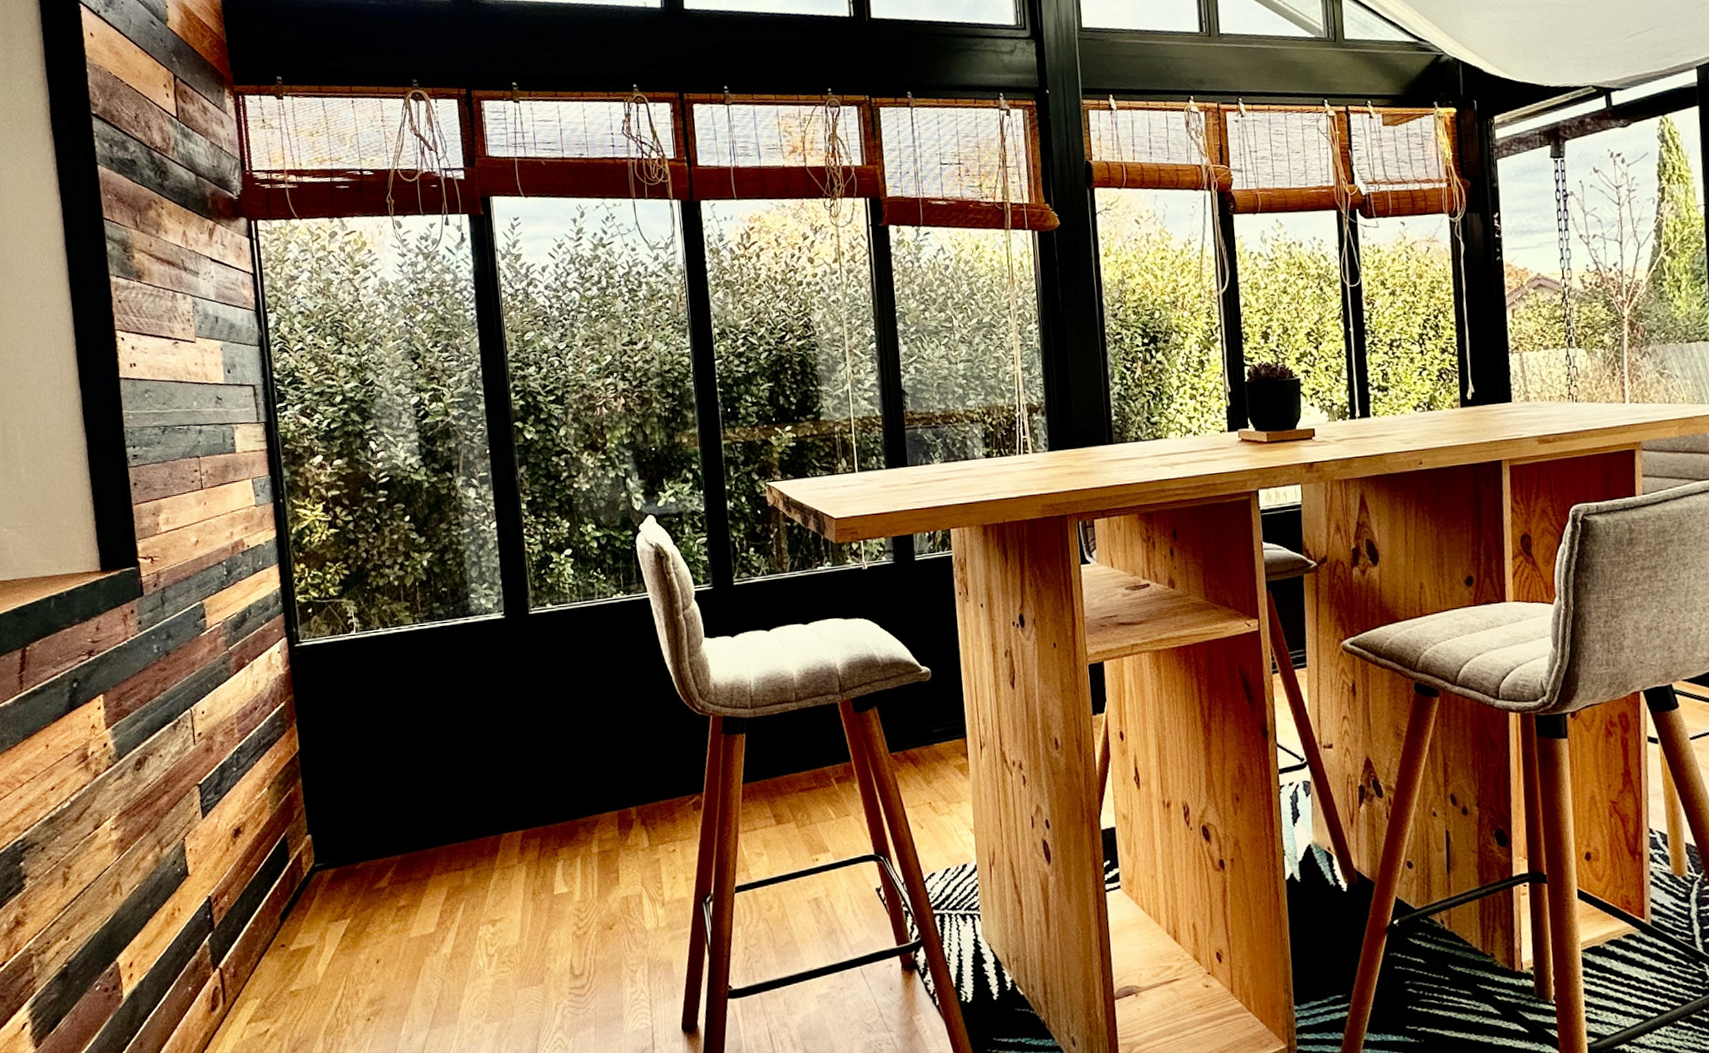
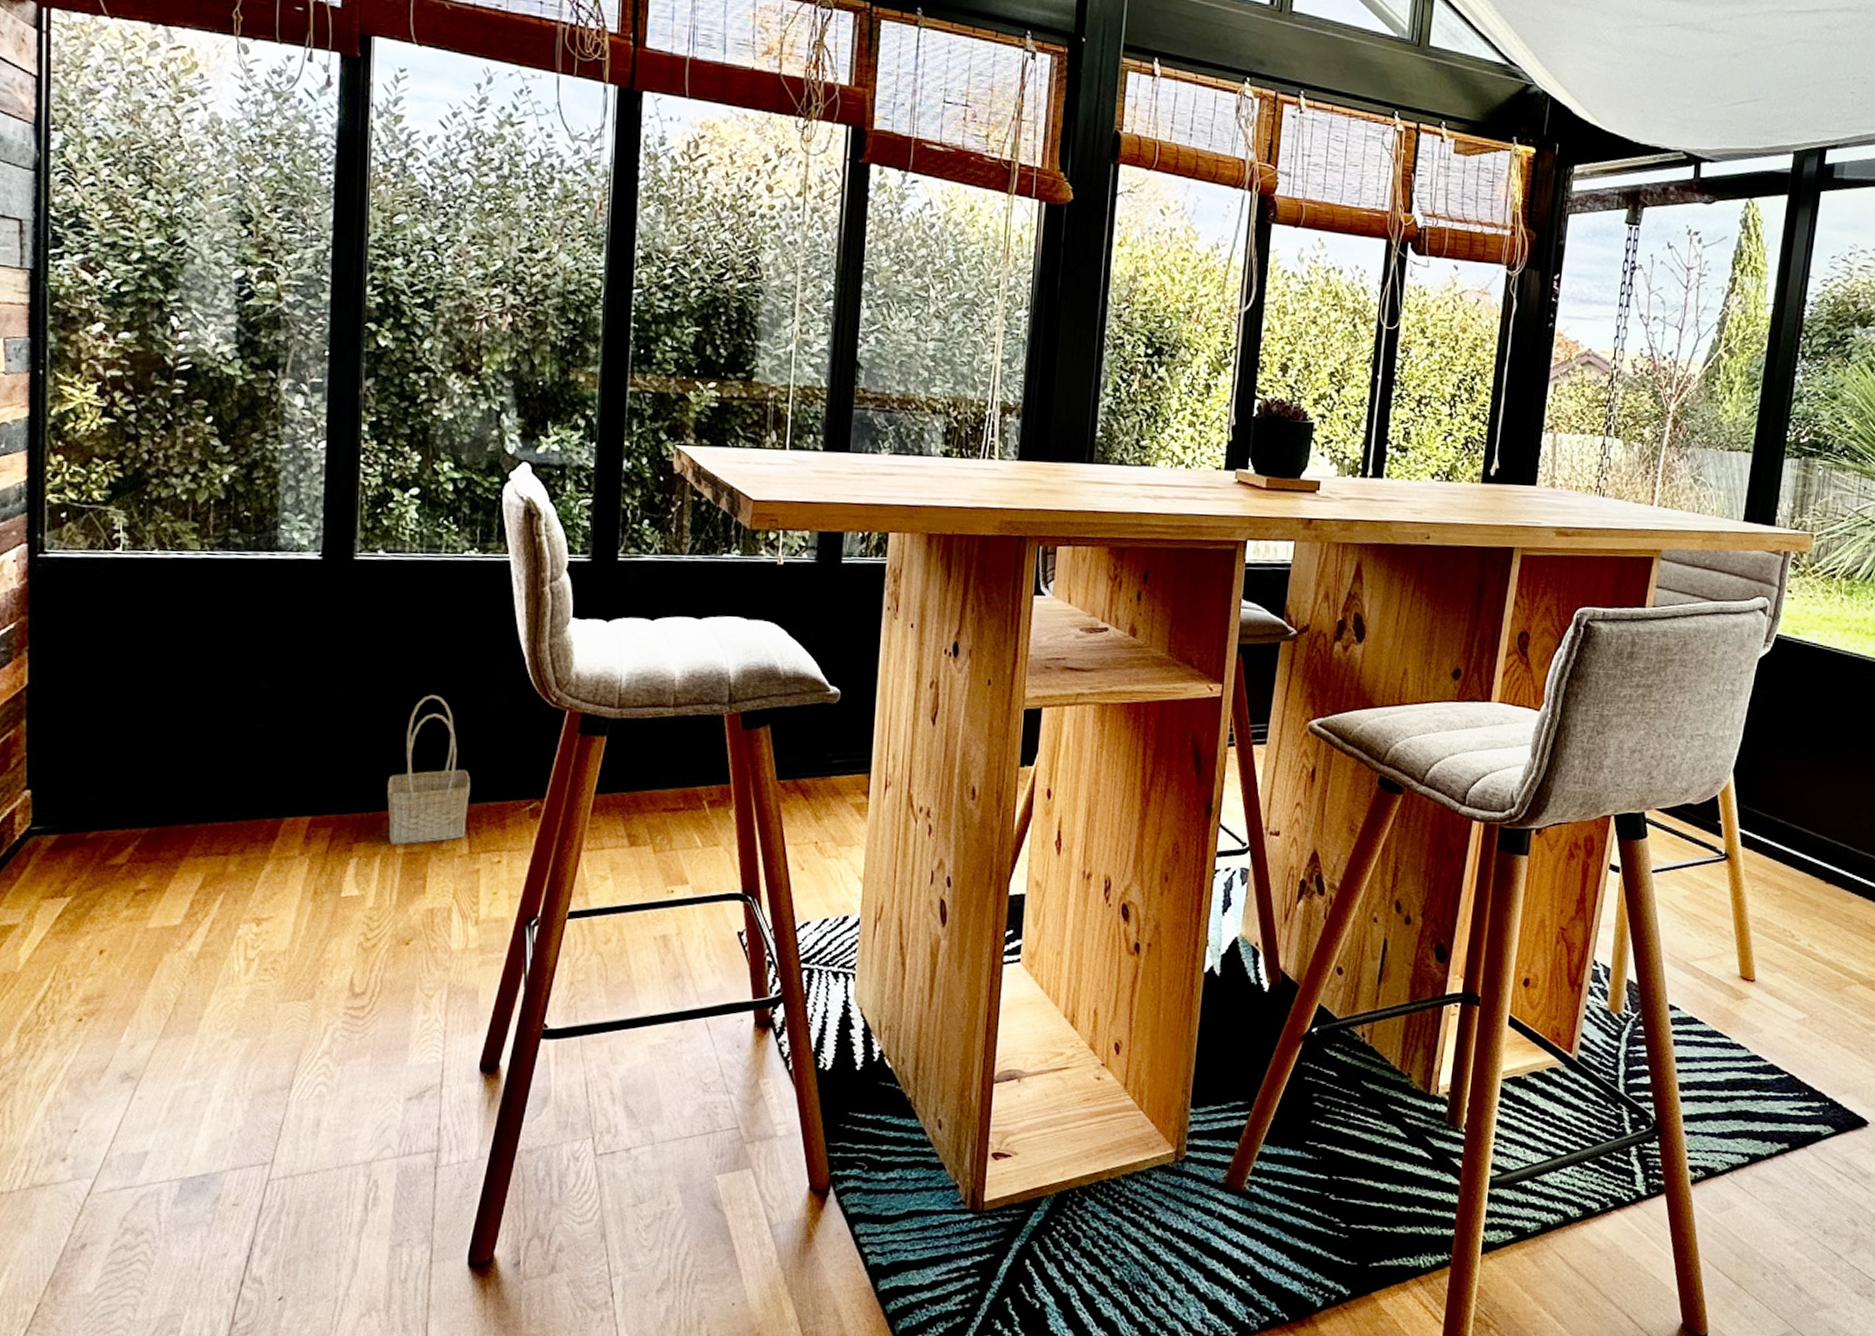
basket: none [578,717,645,846] -> present [387,695,470,845]

